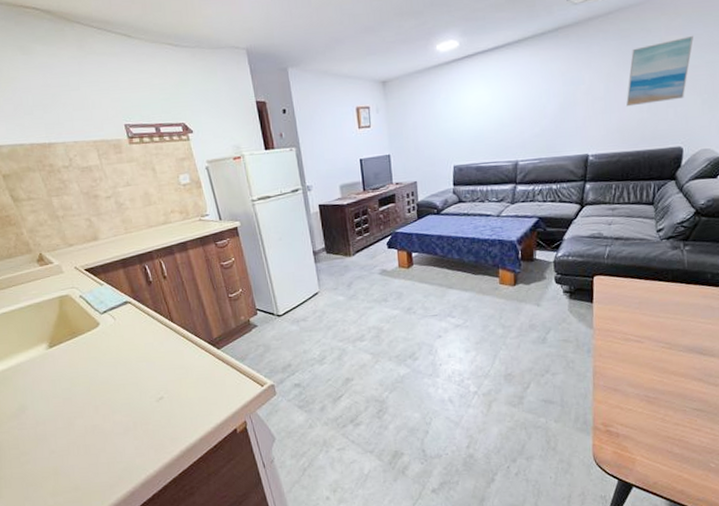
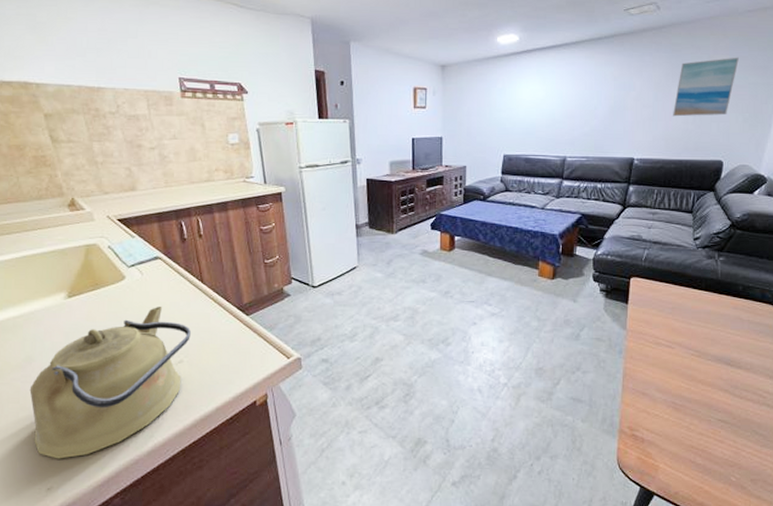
kettle: none [26,348,168,497] -> present [29,307,191,459]

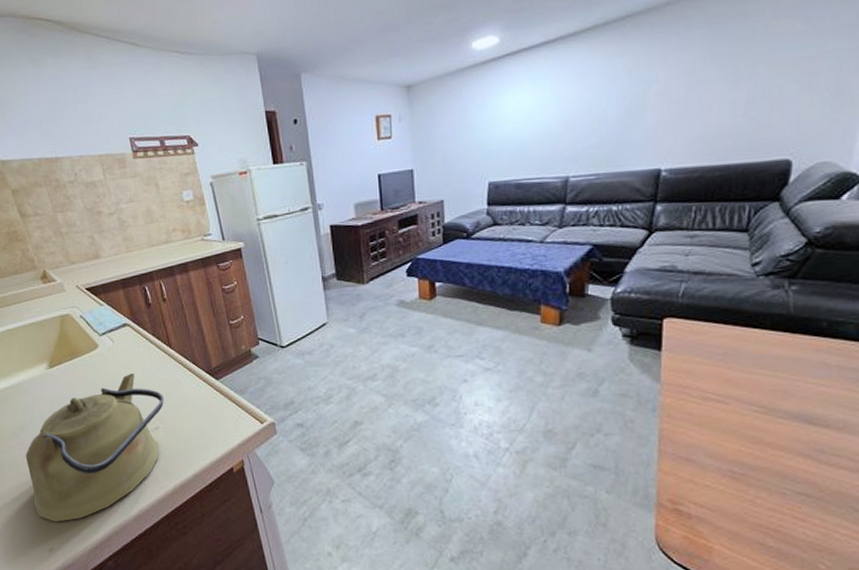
wall art: present [673,57,739,117] -> none [714,18,811,110]

